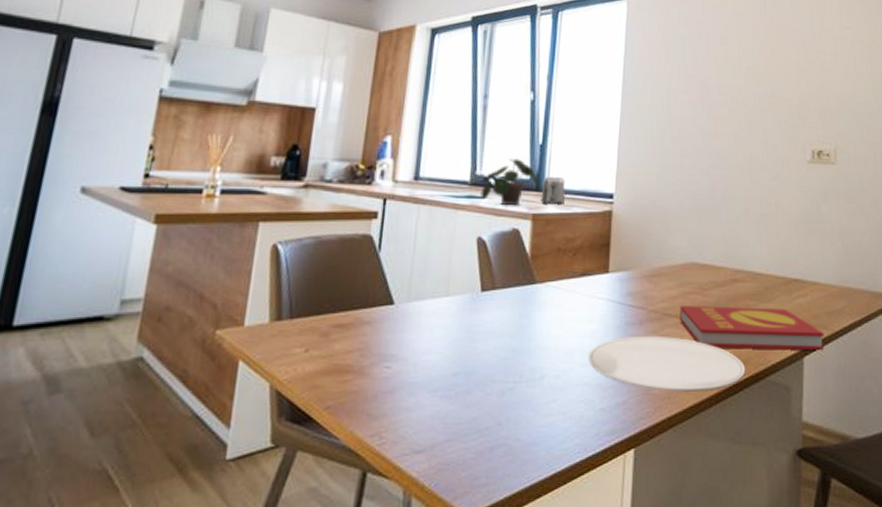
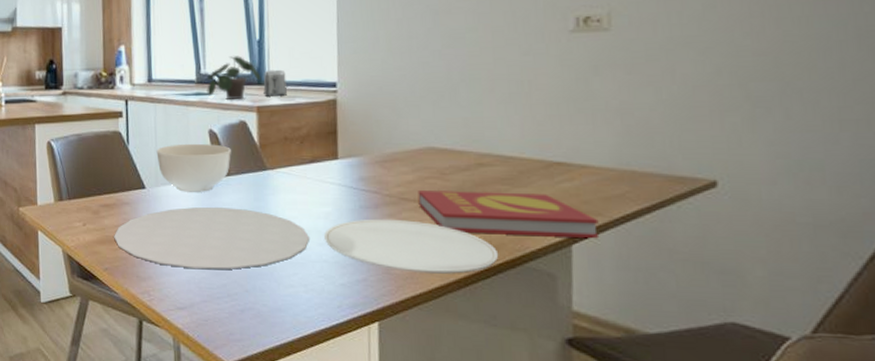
placemat: none [344,326,574,402] -> present [114,207,311,270]
bowl: none [413,252,500,308] -> present [156,143,231,192]

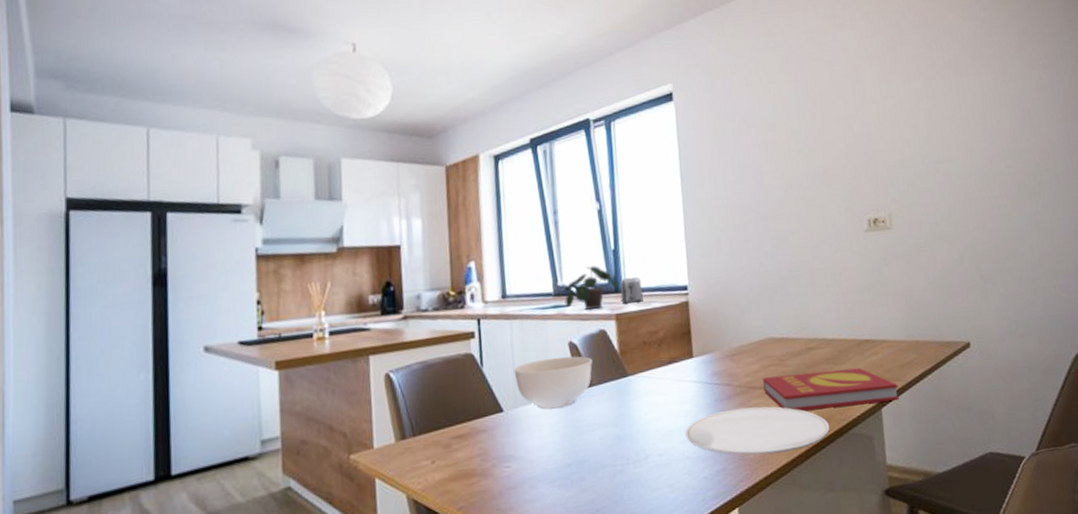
placemat: present [114,207,311,270] -> none [469,418,673,492]

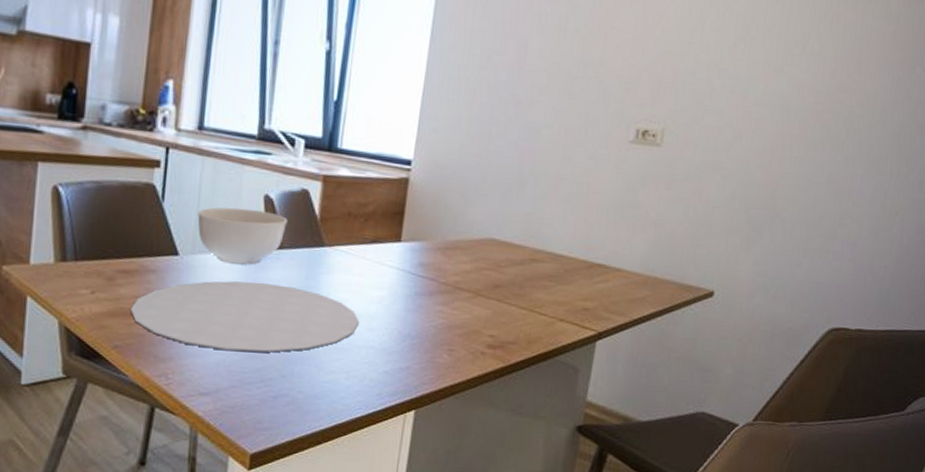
placemat: none [469,418,673,492] -> present [130,281,360,353]
potted plant: present [564,266,619,310] -> none [268,114,333,165]
toaster: present [620,276,643,304] -> none [333,136,360,169]
plate: present [685,406,830,456] -> none [374,306,535,365]
book: present [762,367,900,411] -> none [471,281,621,337]

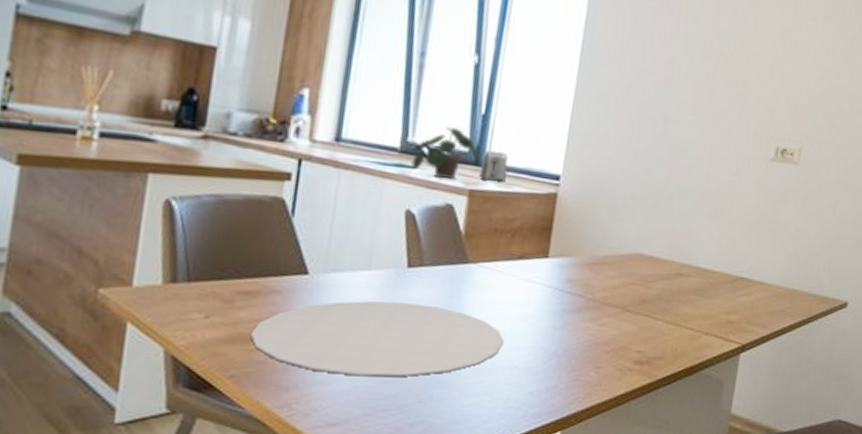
bowl: present [197,207,287,265] -> none [331,222,430,284]
potted plant: none [268,114,333,165] -> present [411,127,480,179]
toaster: none [333,136,360,169] -> present [479,150,508,183]

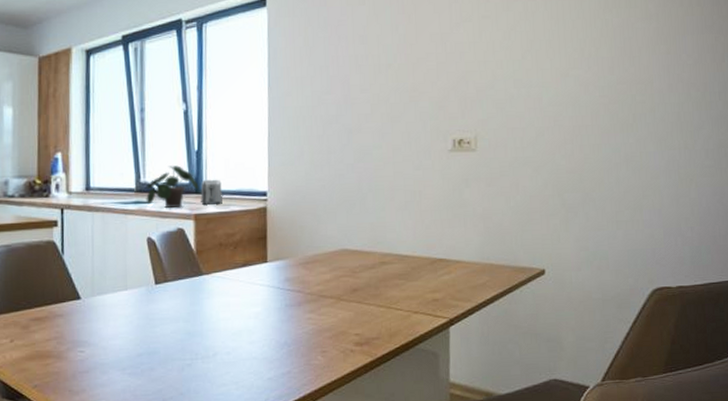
placemat: present [250,301,505,377] -> none [45,313,242,378]

